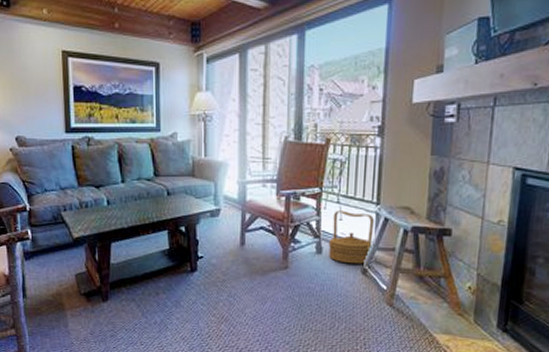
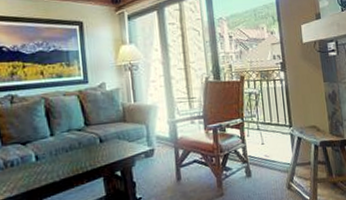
woven basket: present [328,210,374,264] -> none [255,135,293,182]

